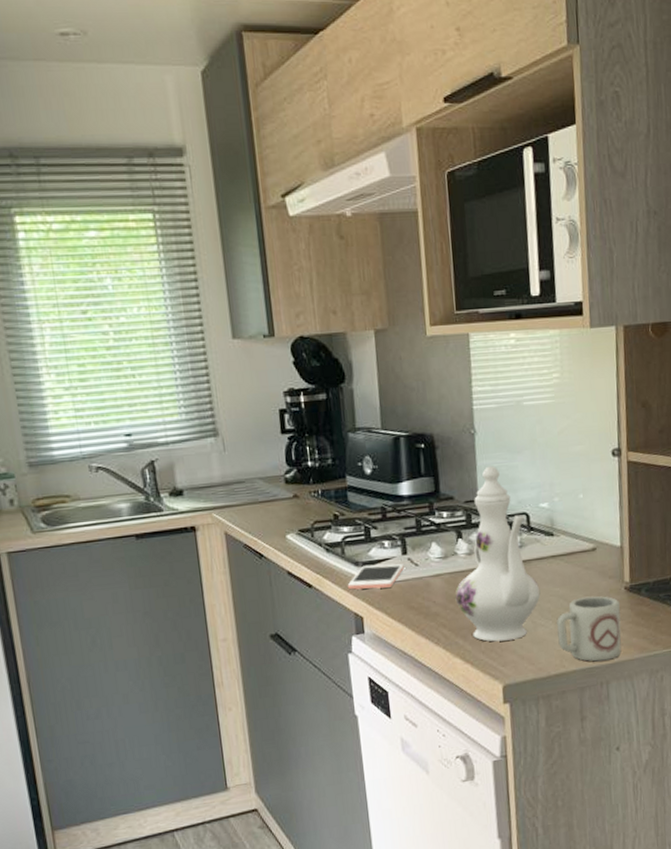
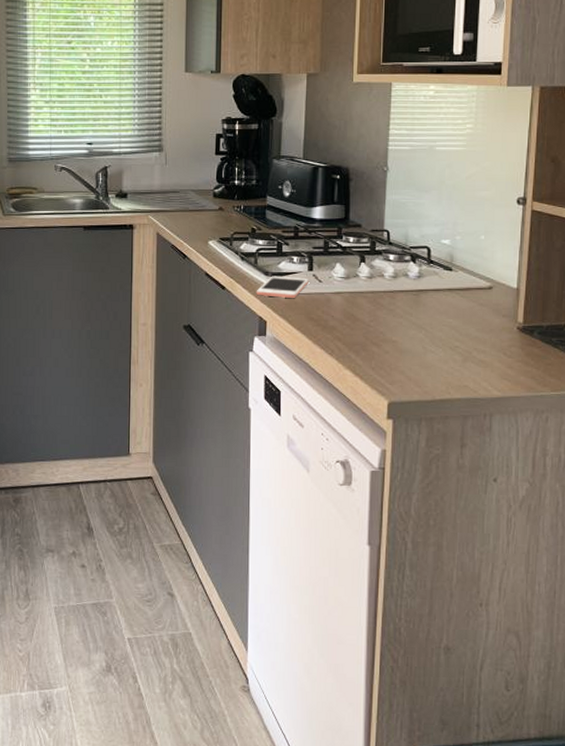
ewer: present [455,466,541,642] -> none [352,201,434,361]
cup: present [557,595,622,662] -> none [446,331,512,394]

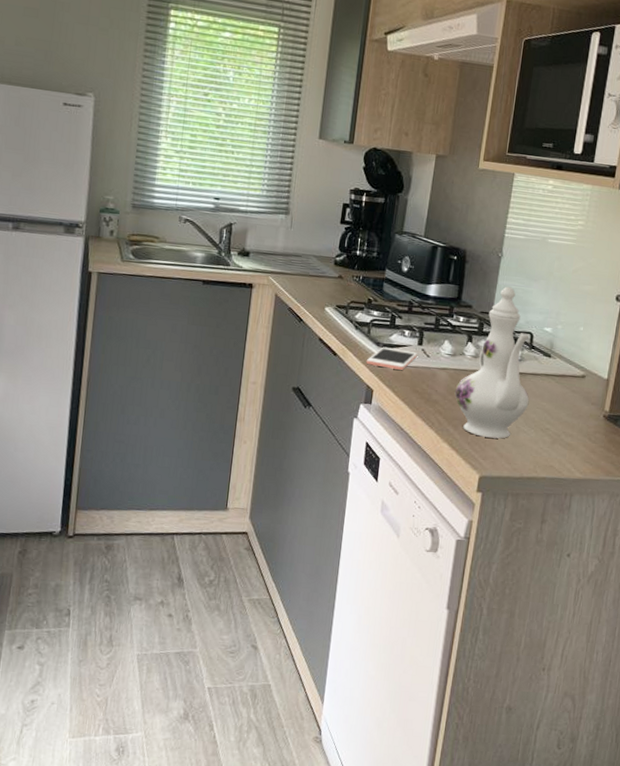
ewer: none [352,201,434,361] -> present [454,286,530,439]

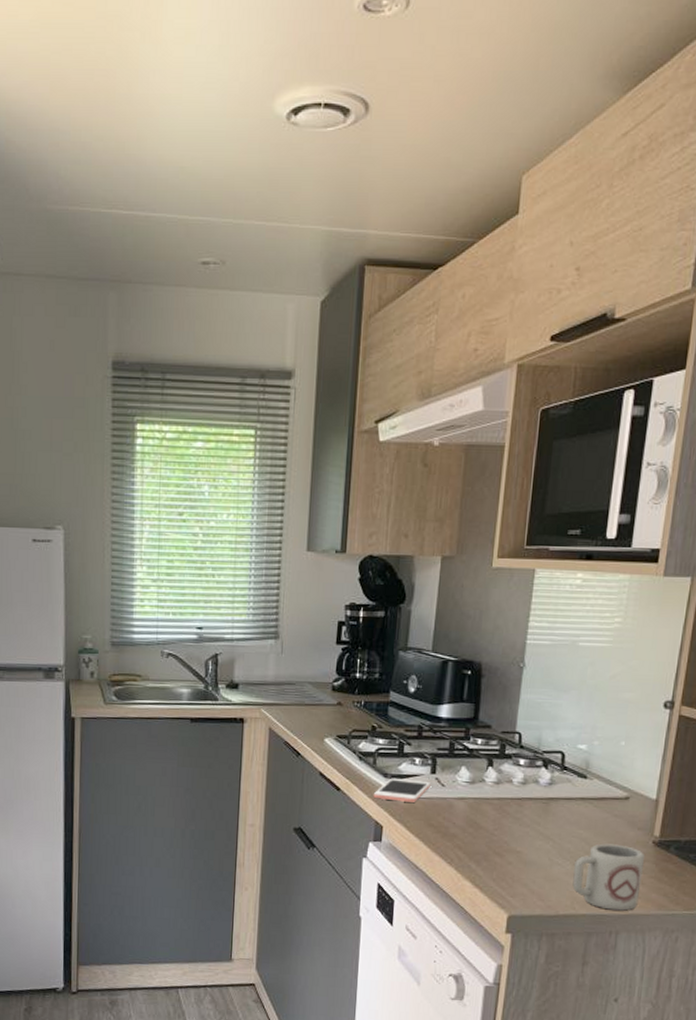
ewer: present [454,286,530,439] -> none [475,701,563,873]
cup: none [535,415,597,476] -> present [572,843,646,911]

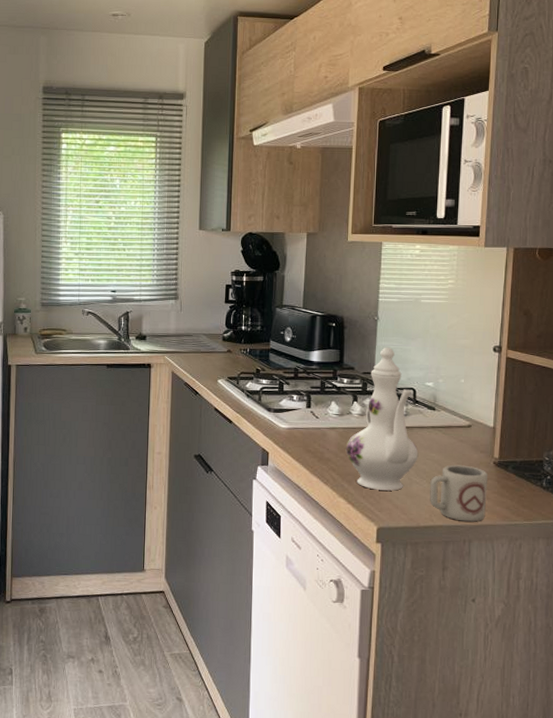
cell phone: present [373,778,431,802] -> none [259,412,307,432]
ewer: none [475,701,563,873] -> present [345,347,419,491]

